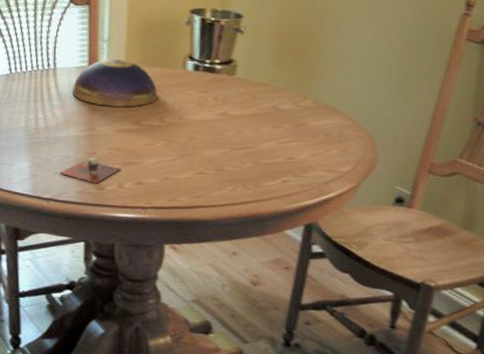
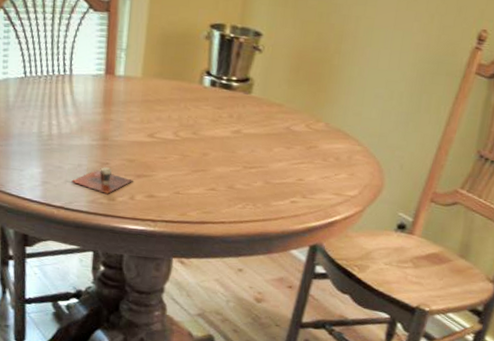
decorative bowl: present [73,58,157,107] -> none [88,68,173,119]

